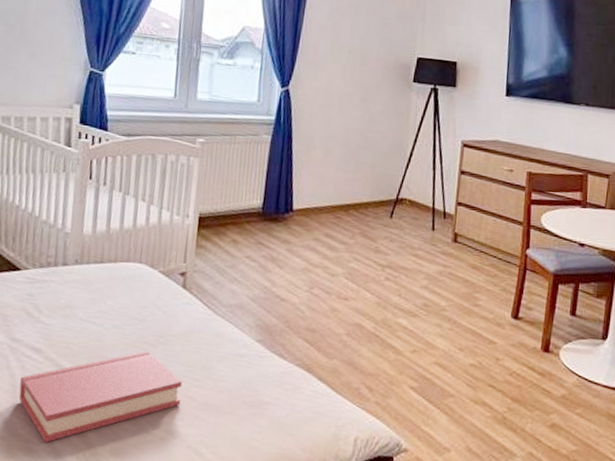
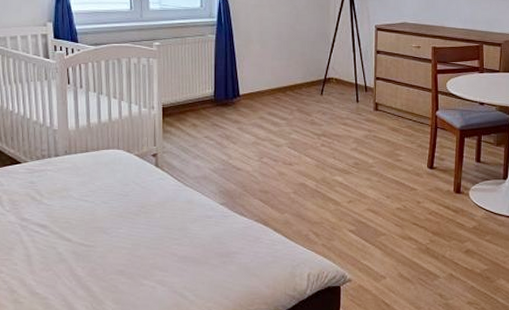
hardback book: present [18,351,183,443] -> none [32,219,165,298]

